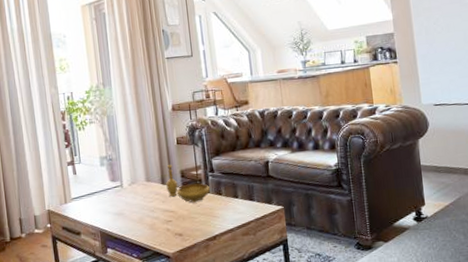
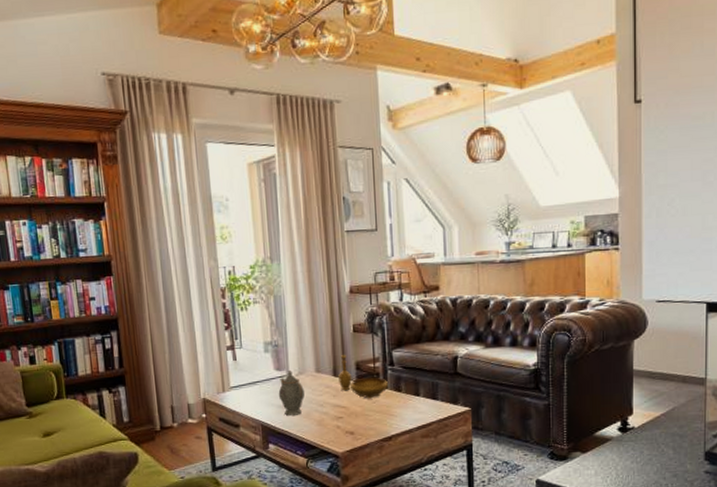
teapot: none [114,180,137,222] -> present [278,369,304,416]

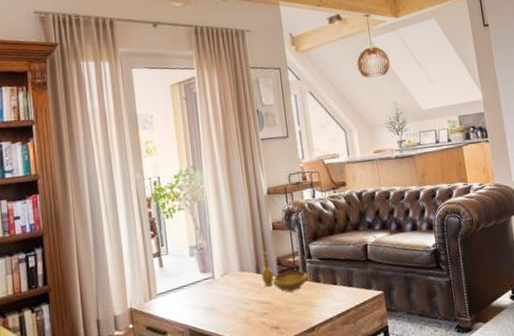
teapot: present [278,369,304,416] -> none [204,271,230,317]

